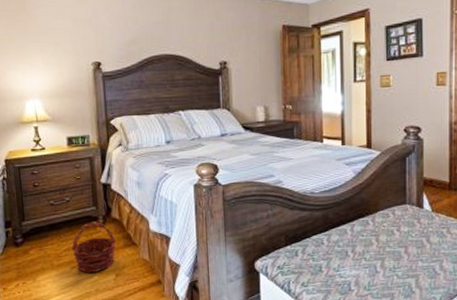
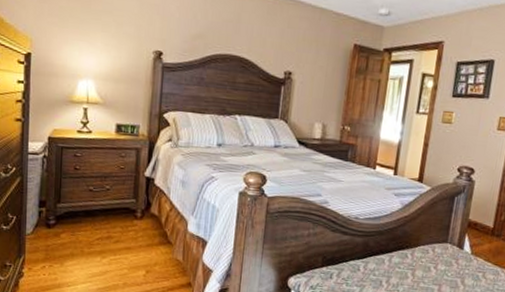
basket: present [71,221,117,273] -> none [105,214,152,266]

